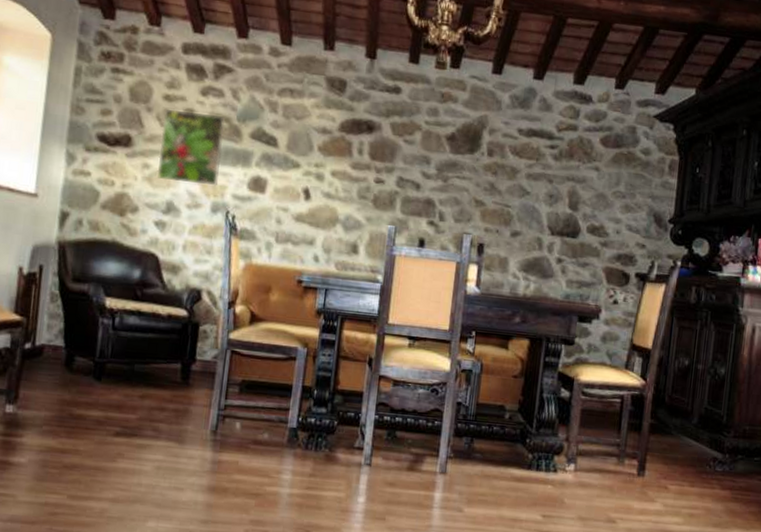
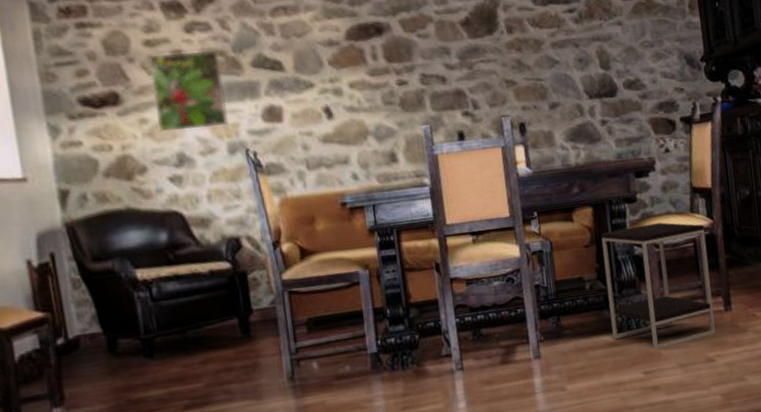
side table: none [520,367,636,496] -> present [601,222,716,350]

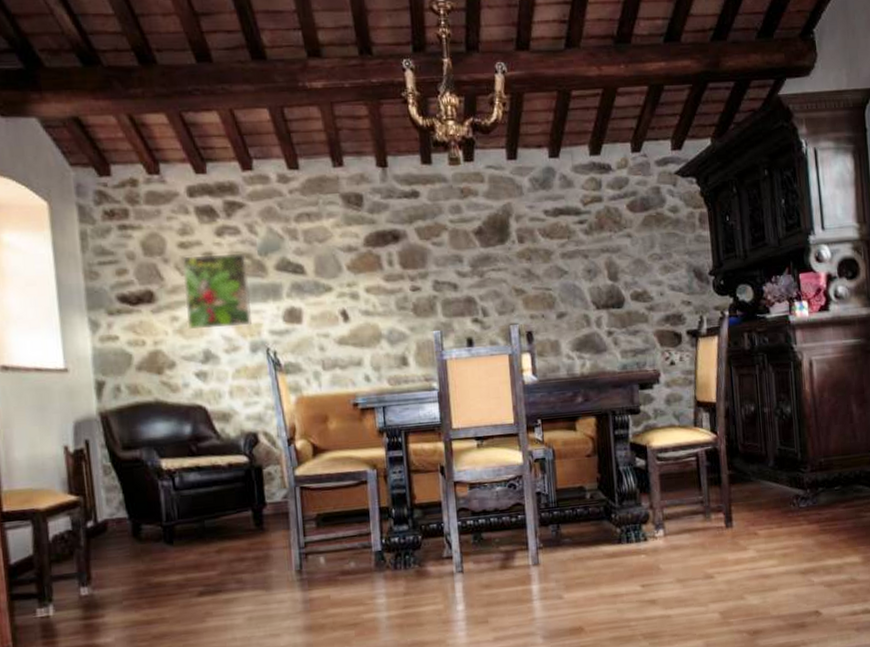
side table: present [601,222,716,350] -> none [604,435,716,563]

